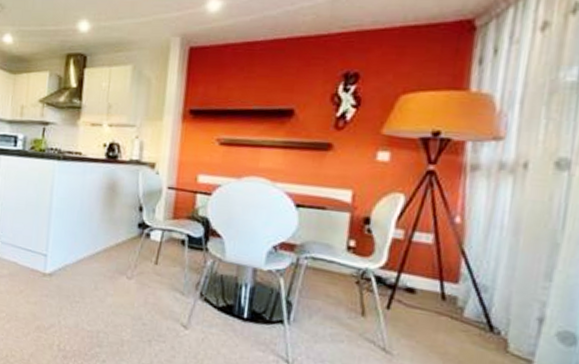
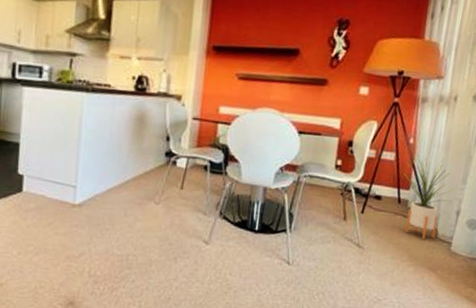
house plant: none [447,239,530,353] -> present [402,155,453,241]

